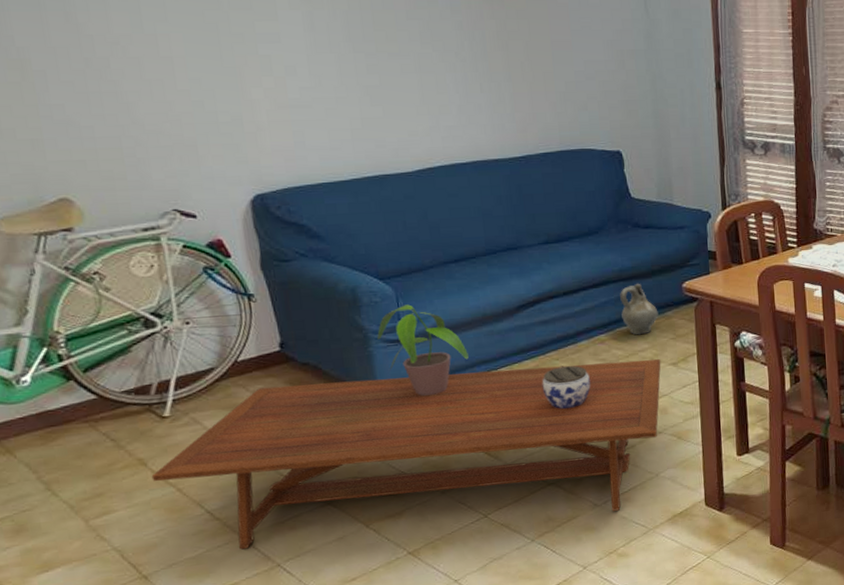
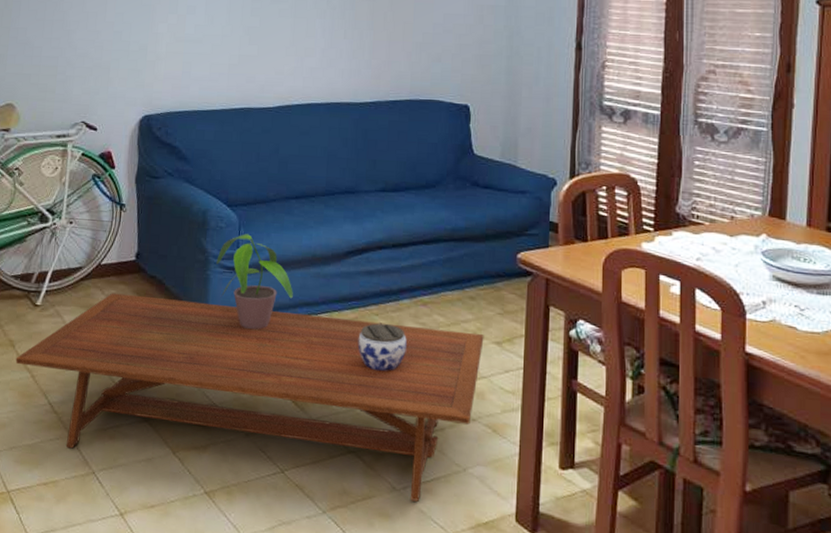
ceramic jug: present [620,283,659,335] -> none [448,246,488,304]

